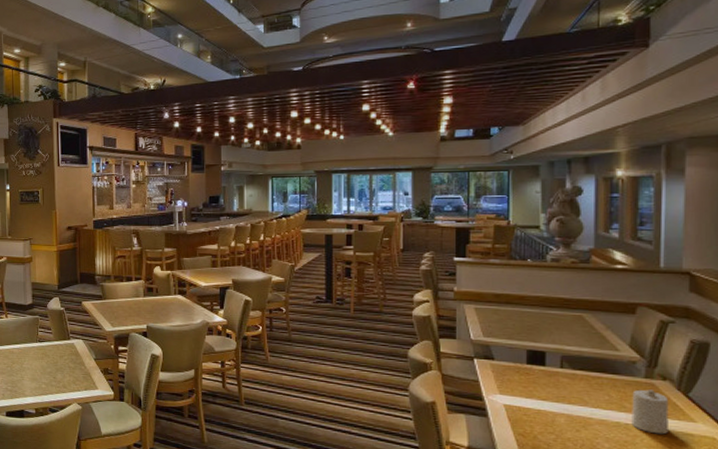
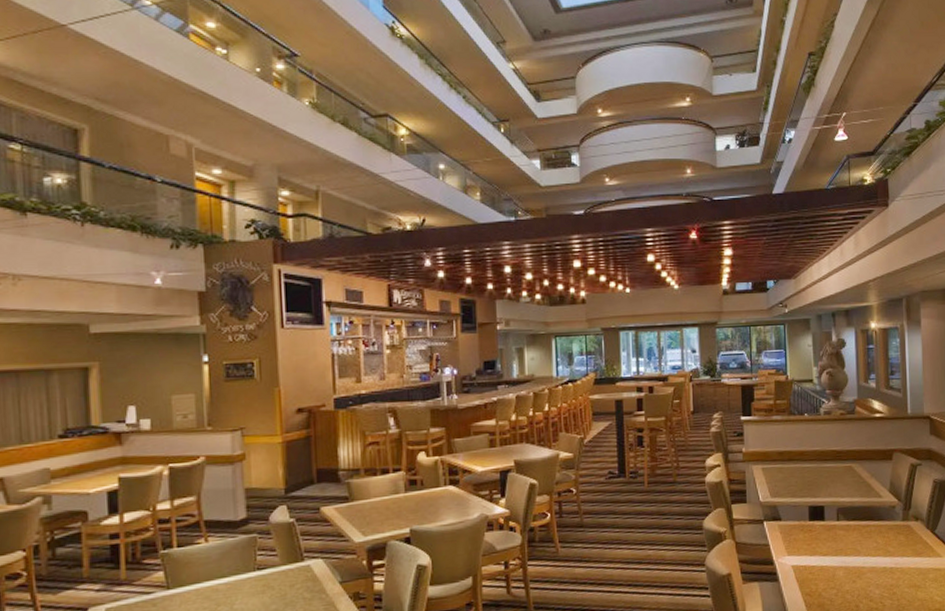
candle: present [631,389,669,435] -> none [894,531,922,574]

